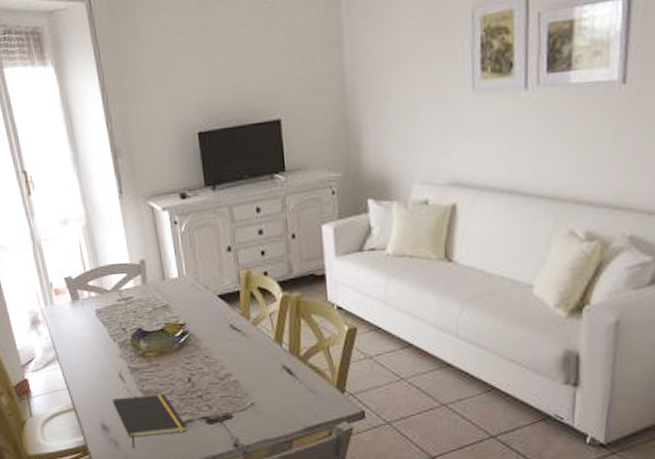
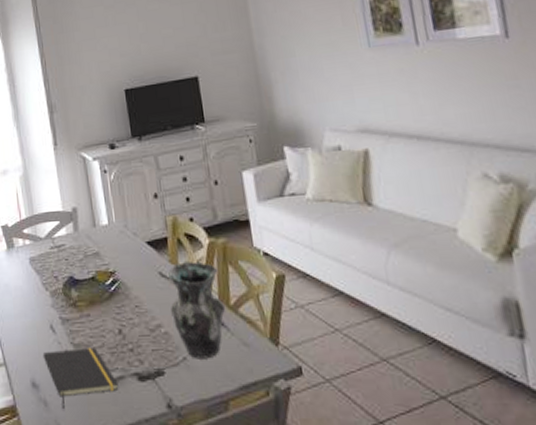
vase: none [238,314,296,405] -> present [167,261,226,359]

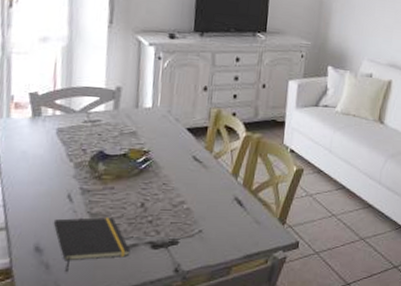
vase: present [167,261,226,359] -> none [195,150,248,233]

